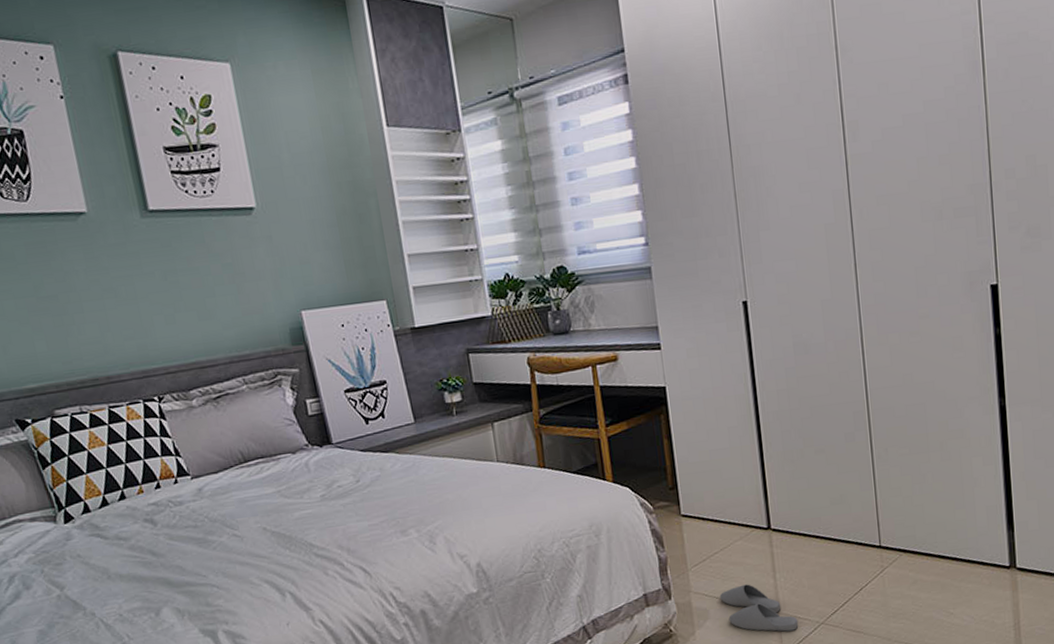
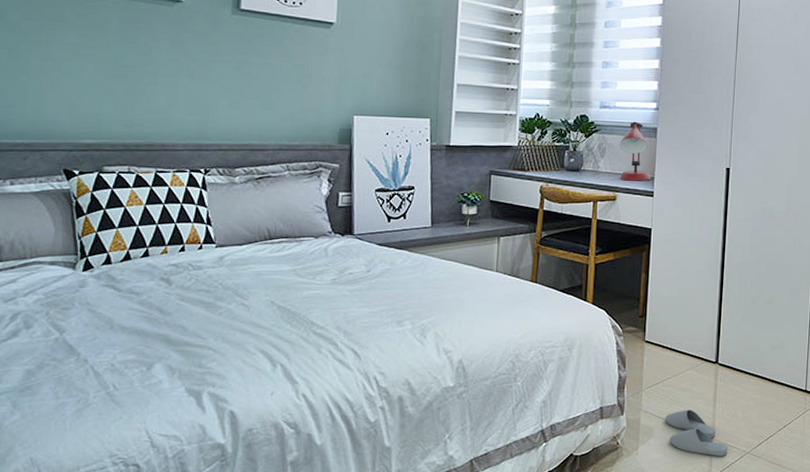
desk lamp: none [609,263,654,336] -> present [620,121,651,181]

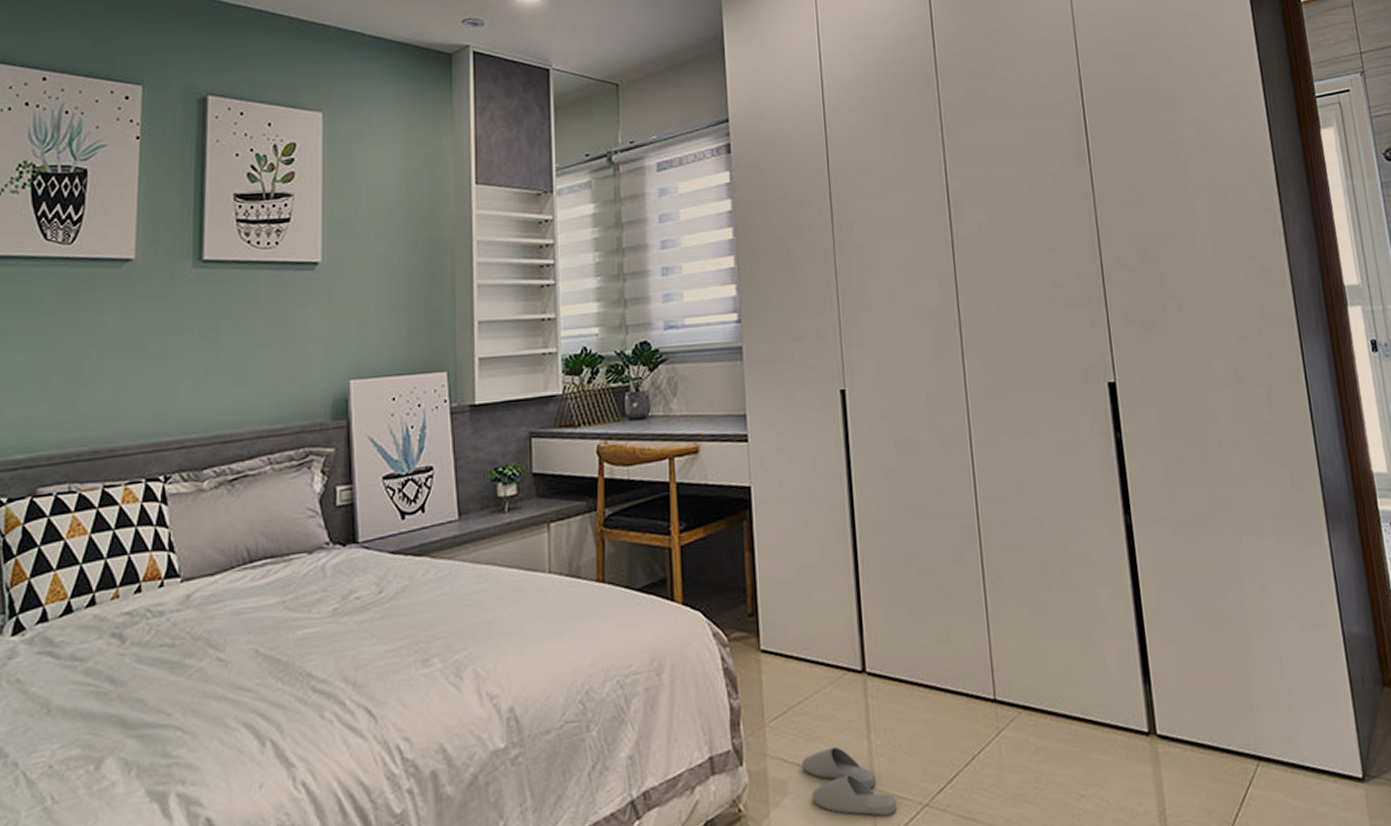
desk lamp: present [620,121,651,181] -> none [695,341,741,425]

